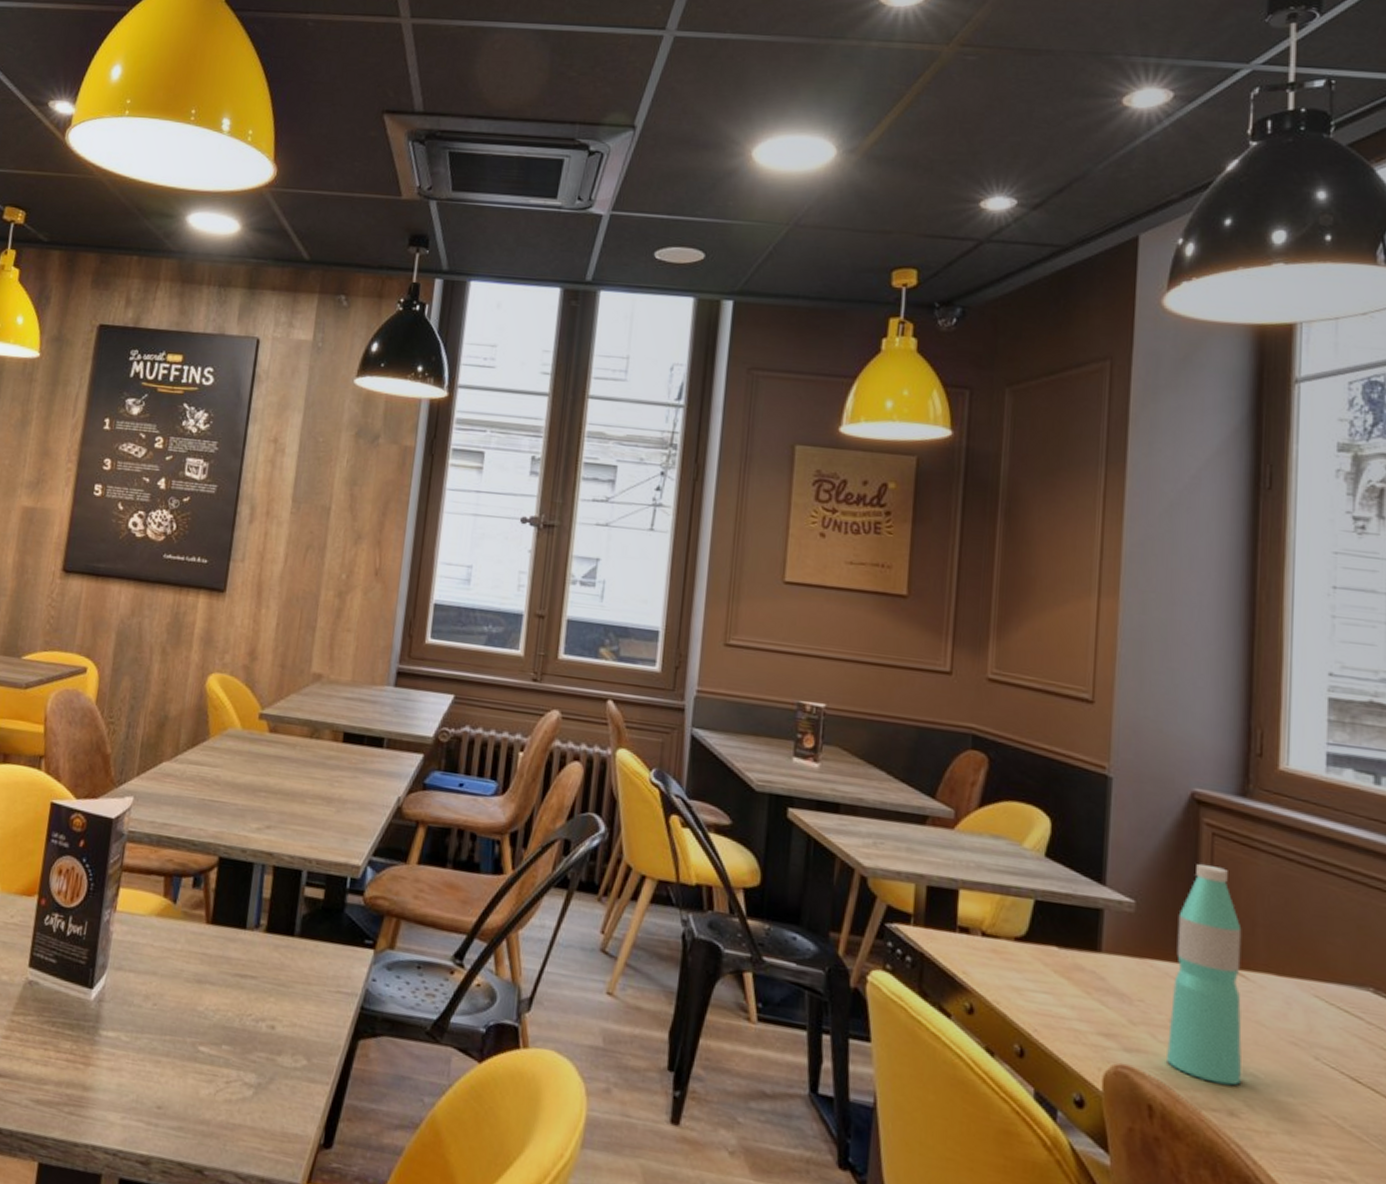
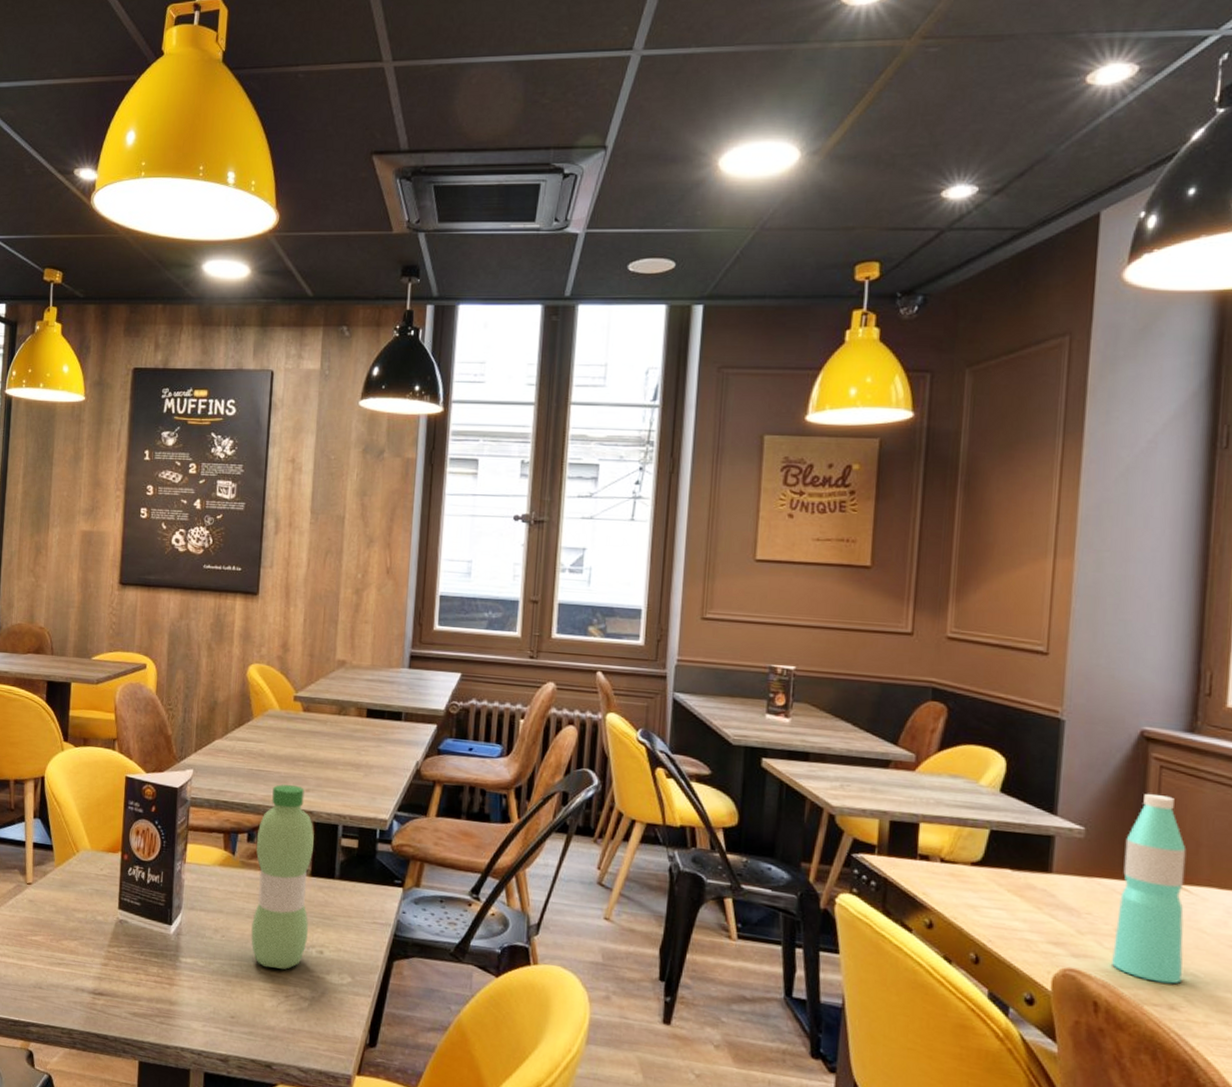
water bottle: none [188,818,273,1049] -> present [251,784,314,970]

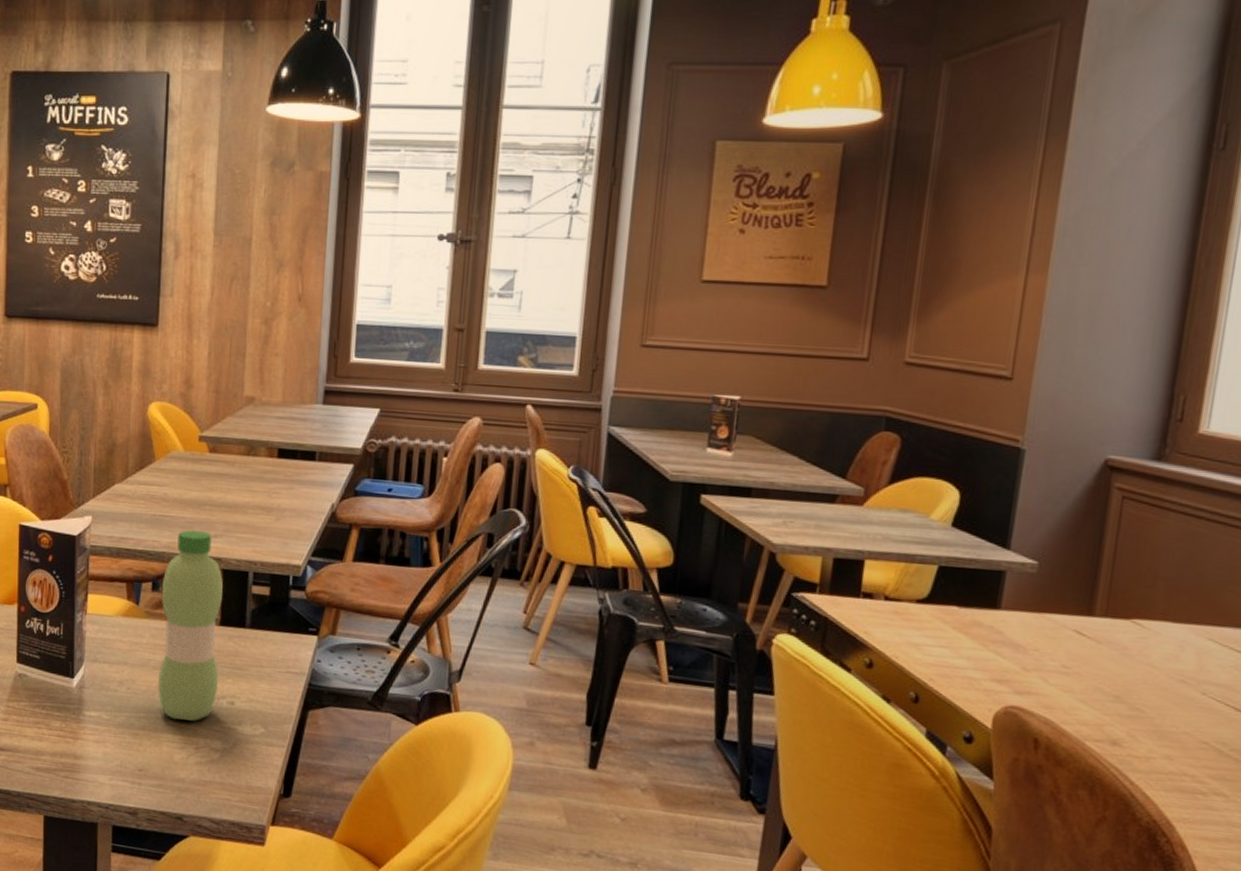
water bottle: present [1112,793,1187,984] -> none [1056,525,1143,720]

